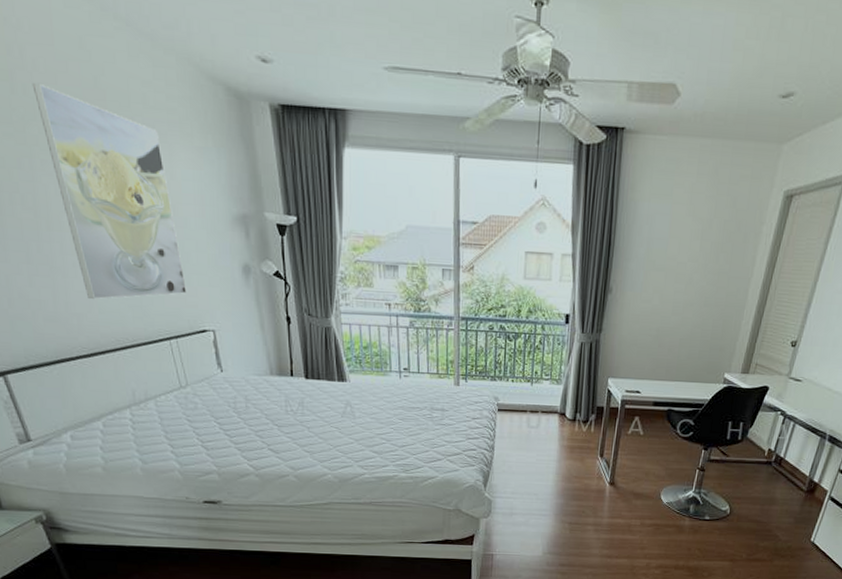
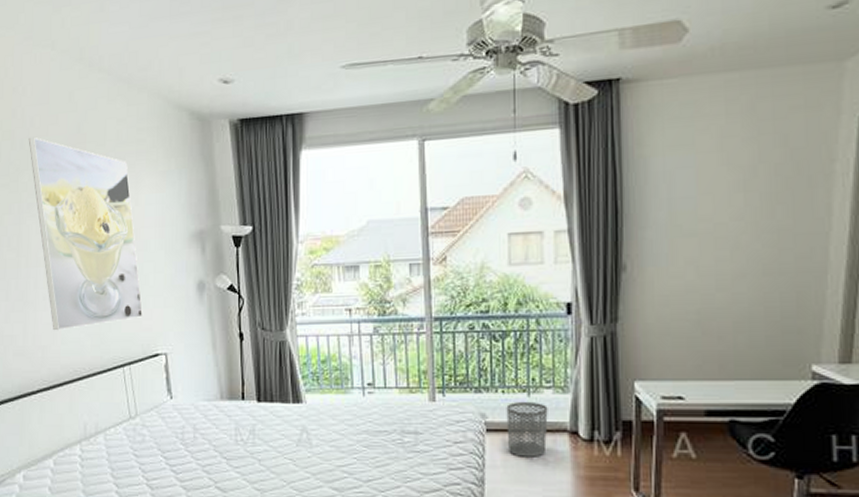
waste bin: none [513,389,545,431] -> present [506,401,548,457]

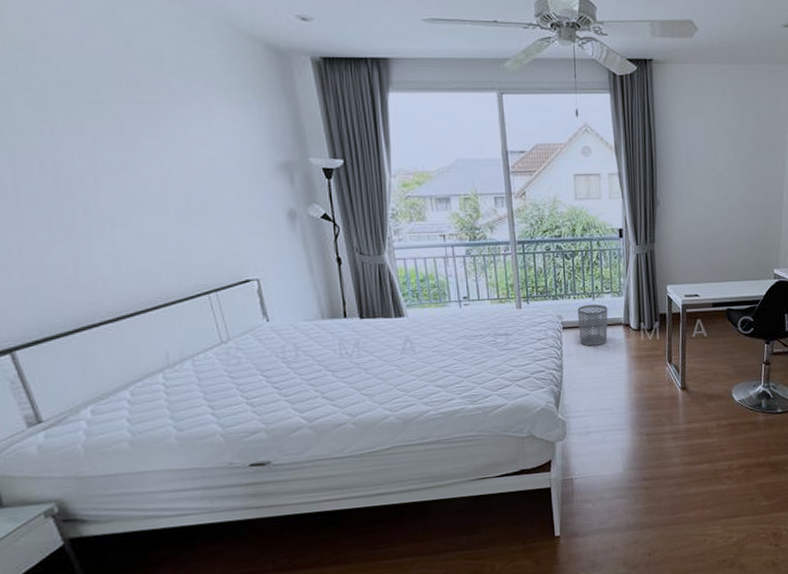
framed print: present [28,137,143,331] -> none [56,50,227,261]

